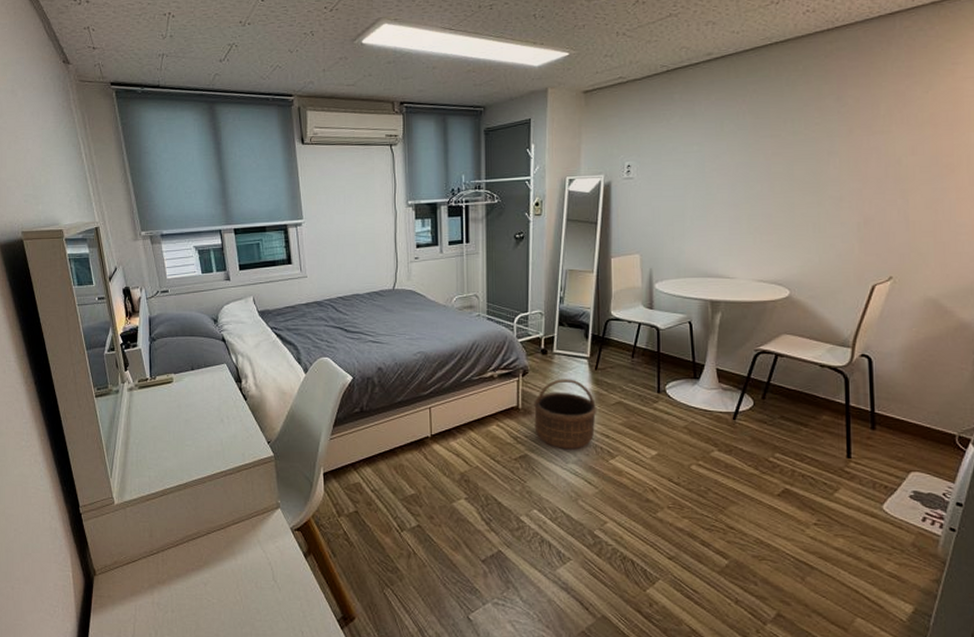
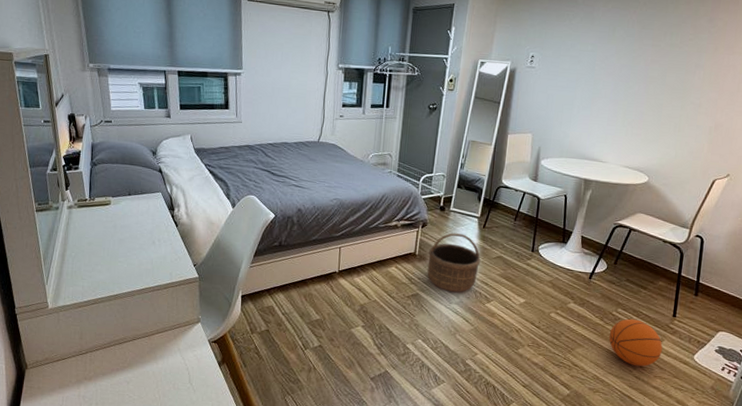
basketball: none [768,464,840,524] -> present [608,318,663,367]

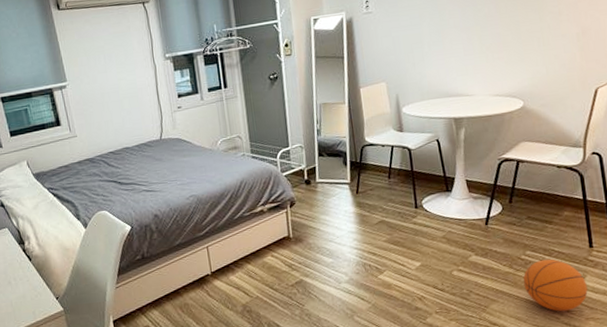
basket: present [427,233,481,292] -> none [303,204,363,270]

